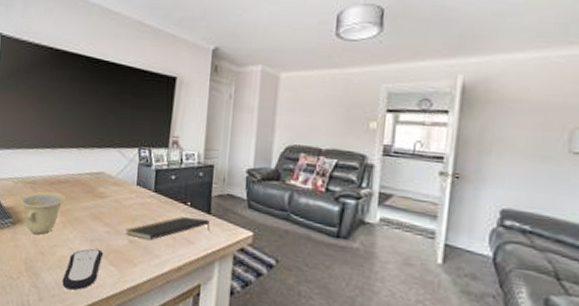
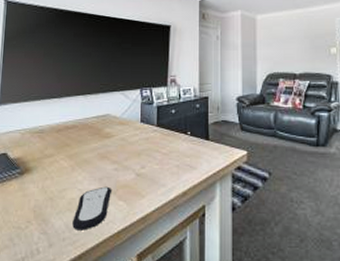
cup: present [20,191,66,234] -> none [27,137,74,180]
notepad: present [126,216,210,241] -> none [133,144,210,172]

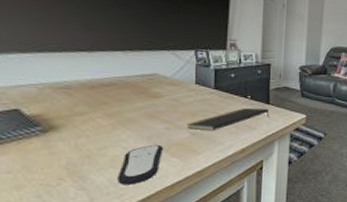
notepad: none [133,144,210,172] -> present [187,107,270,131]

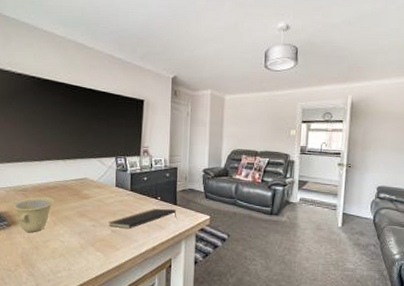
cup: none [50,95,113,138] -> present [13,196,55,232]
remote control: present [118,144,164,185] -> none [56,239,91,275]

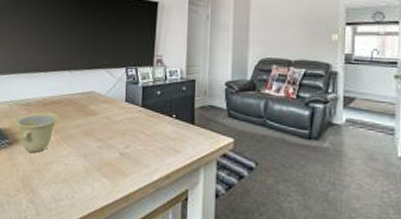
notepad: present [108,208,177,229] -> none [117,127,195,152]

